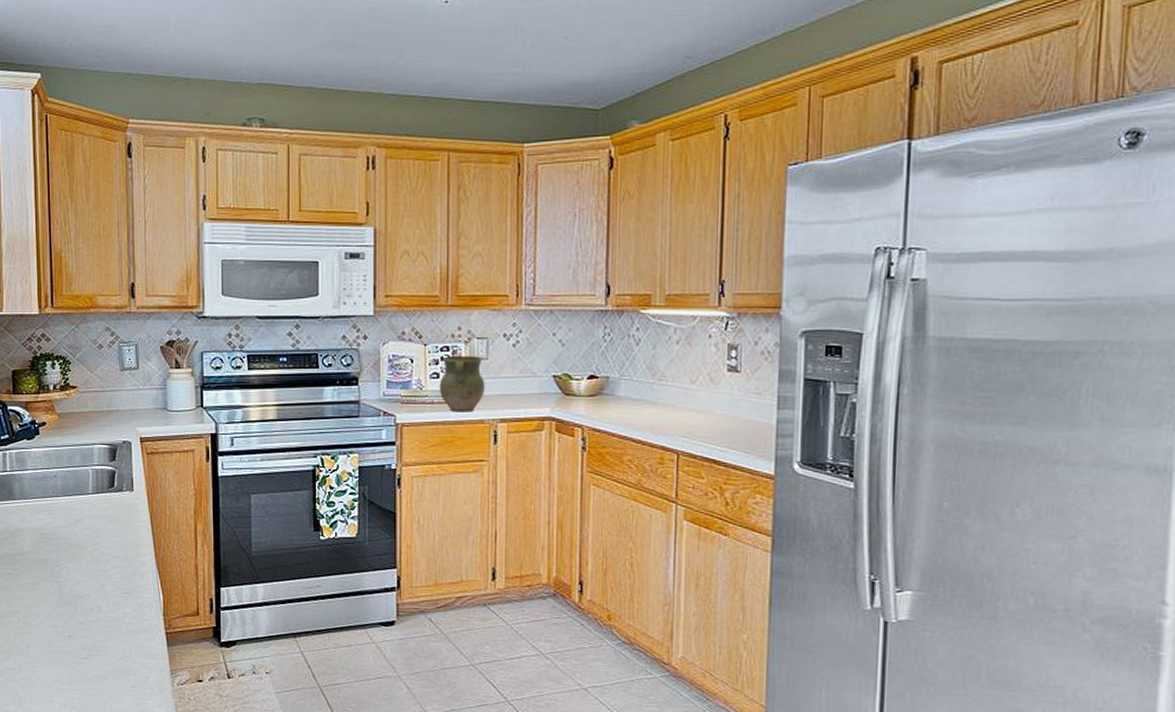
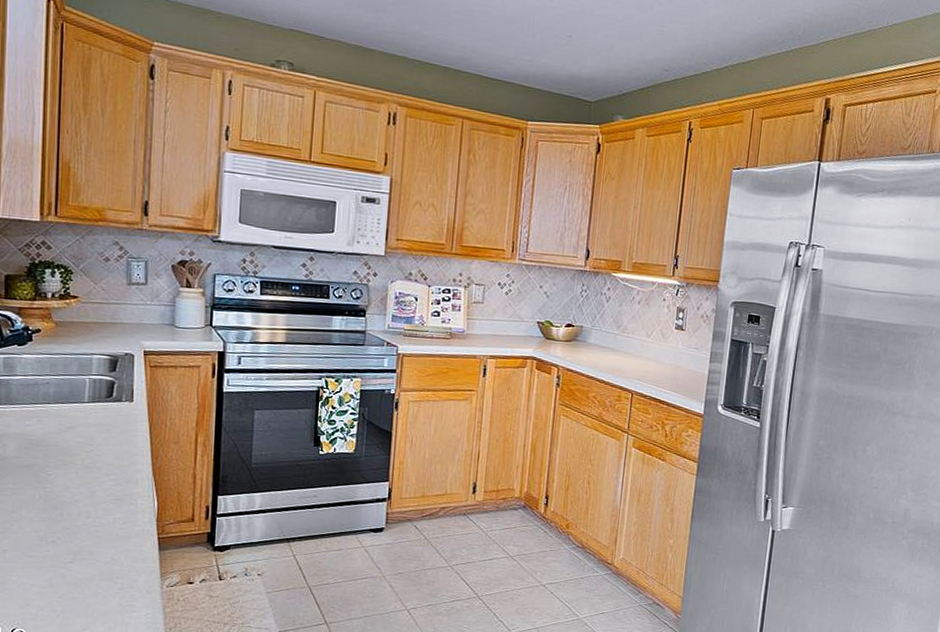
ceramic jug: present [439,356,485,412] -> none [438,297,479,348]

